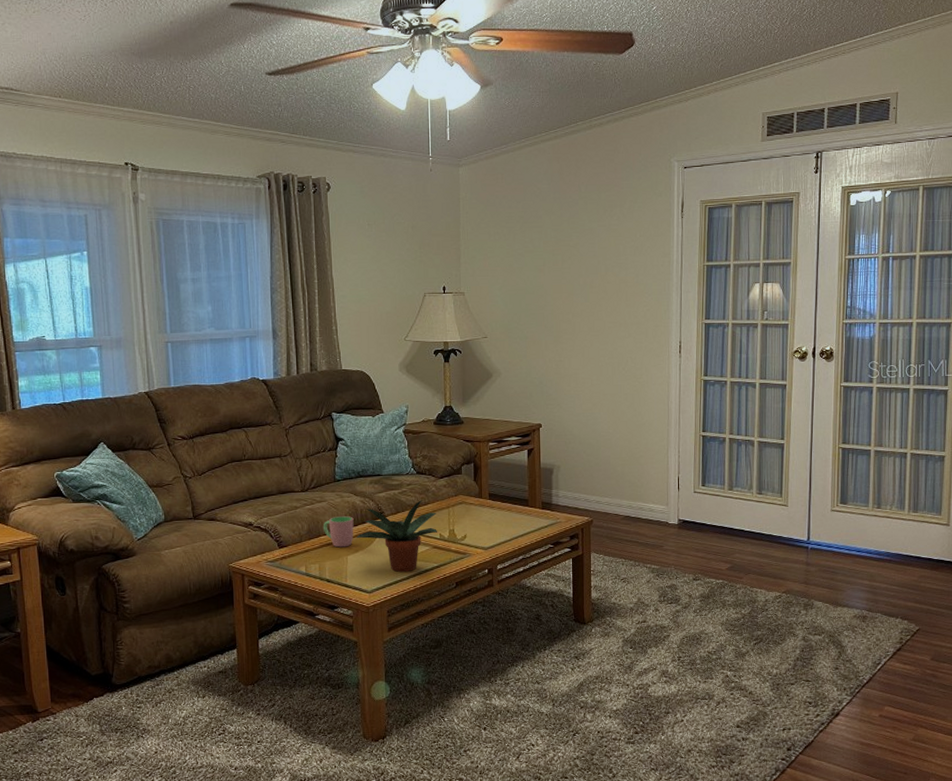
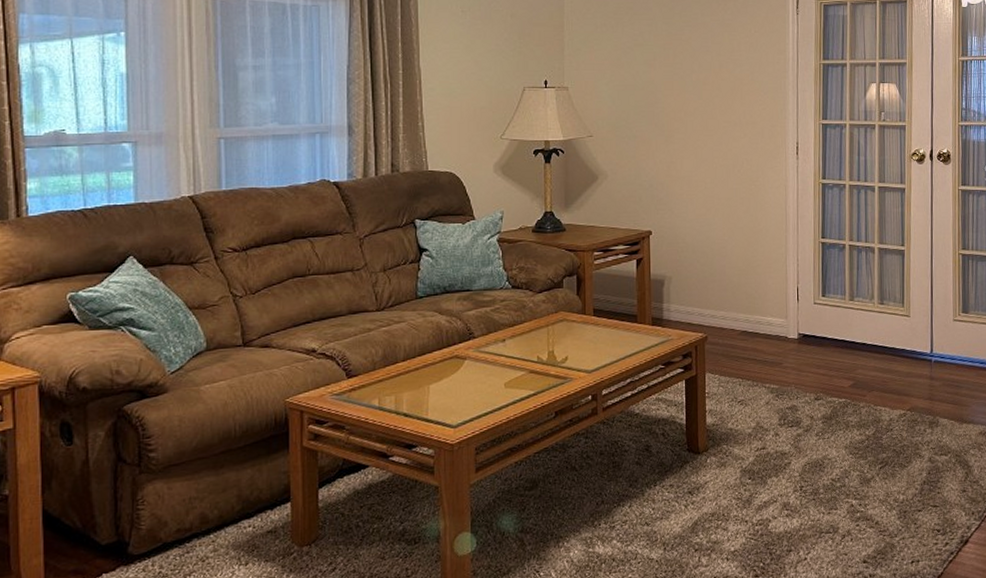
cup: present [324,516,354,548] -> none [402,338,438,376]
potted plant: present [355,500,437,572] -> none [439,318,534,402]

